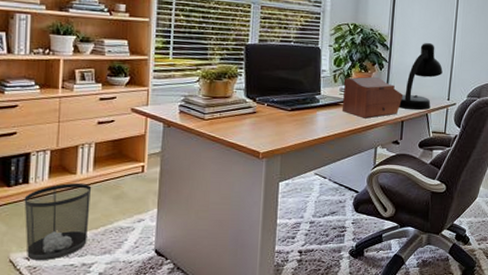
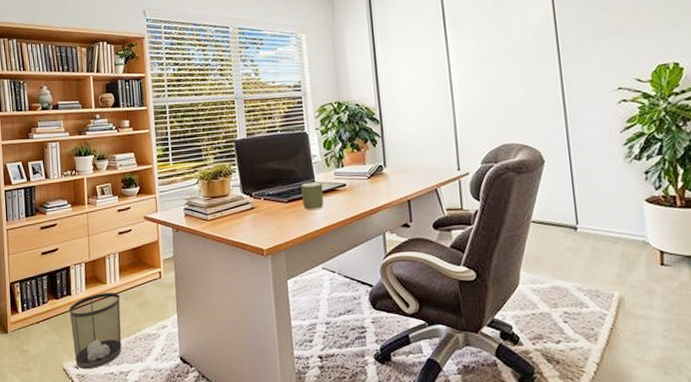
mug: none [305,94,328,121] -> present [301,181,324,211]
sewing box: present [343,76,404,119] -> none [337,154,405,202]
desk lamp: present [399,42,443,111] -> none [401,108,446,187]

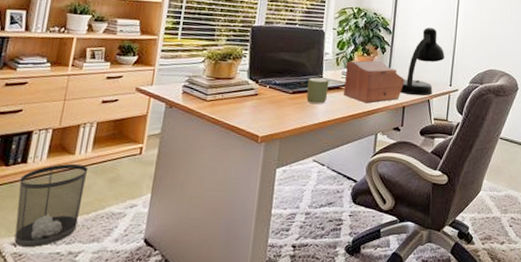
sewing box: none [337,154,405,202] -> present [344,60,405,103]
desk lamp: none [401,108,446,187] -> present [400,27,445,96]

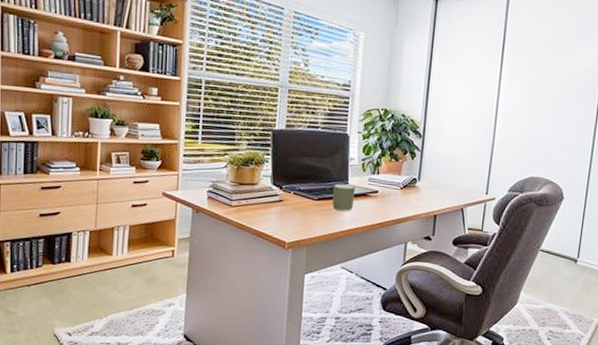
waste bin: present [14,163,89,248] -> none [66,263,126,338]
sewing box: present [344,60,405,103] -> none [371,166,437,211]
desk lamp: present [400,27,445,96] -> none [432,129,481,205]

